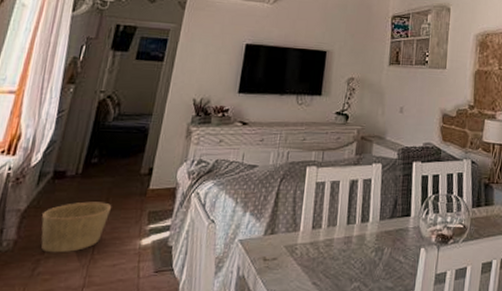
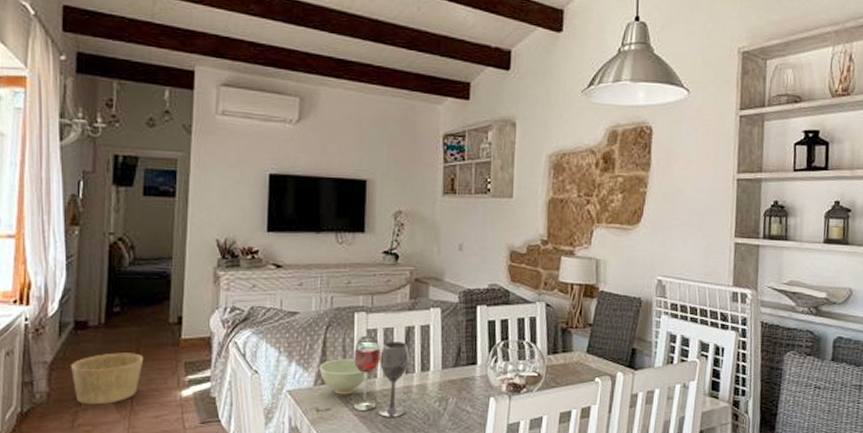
bowl: none [270,210,311,245] -> present [319,359,365,395]
wineglass: none [297,188,328,260] -> present [353,335,382,410]
wine glass: none [320,194,352,267] -> present [379,341,409,417]

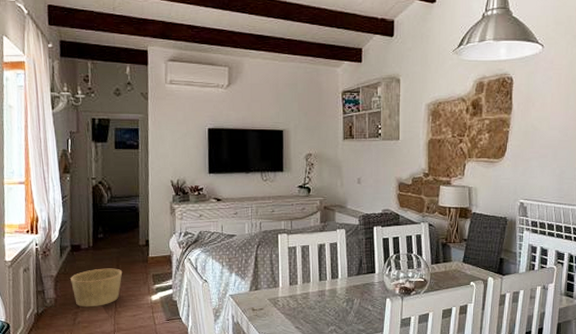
bowl: present [319,359,365,395] -> none [253,270,289,298]
wineglass: present [353,335,382,410] -> none [279,252,301,309]
wine glass: present [379,341,409,417] -> none [299,256,322,315]

